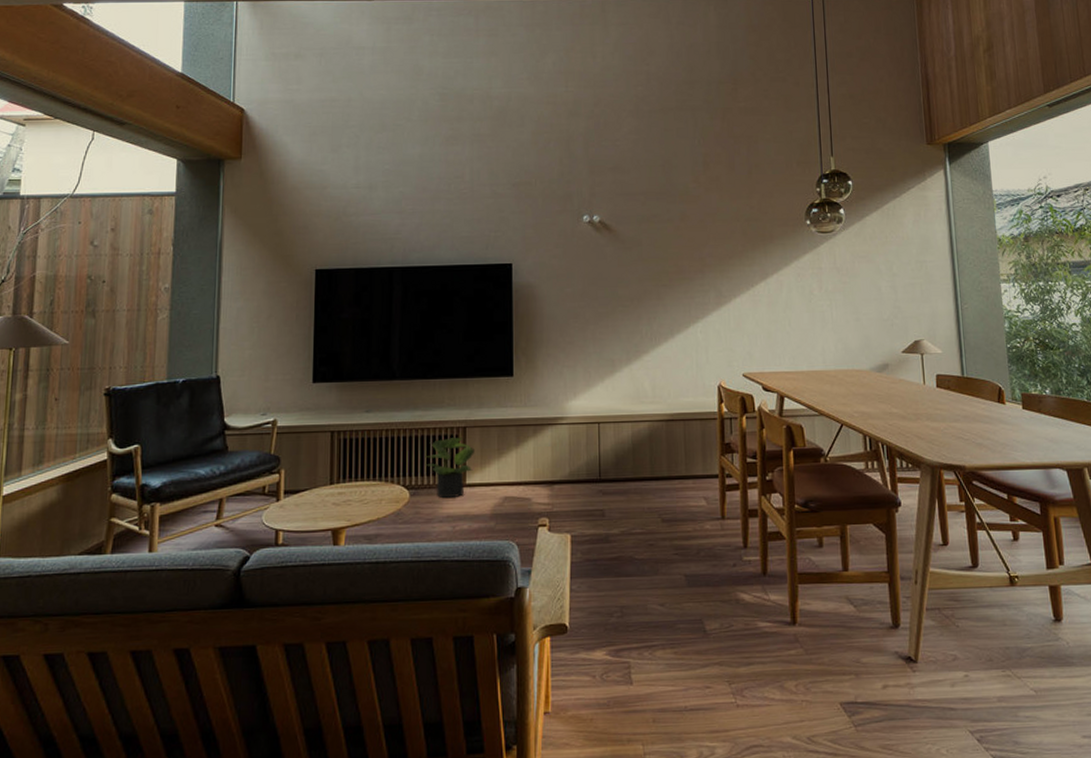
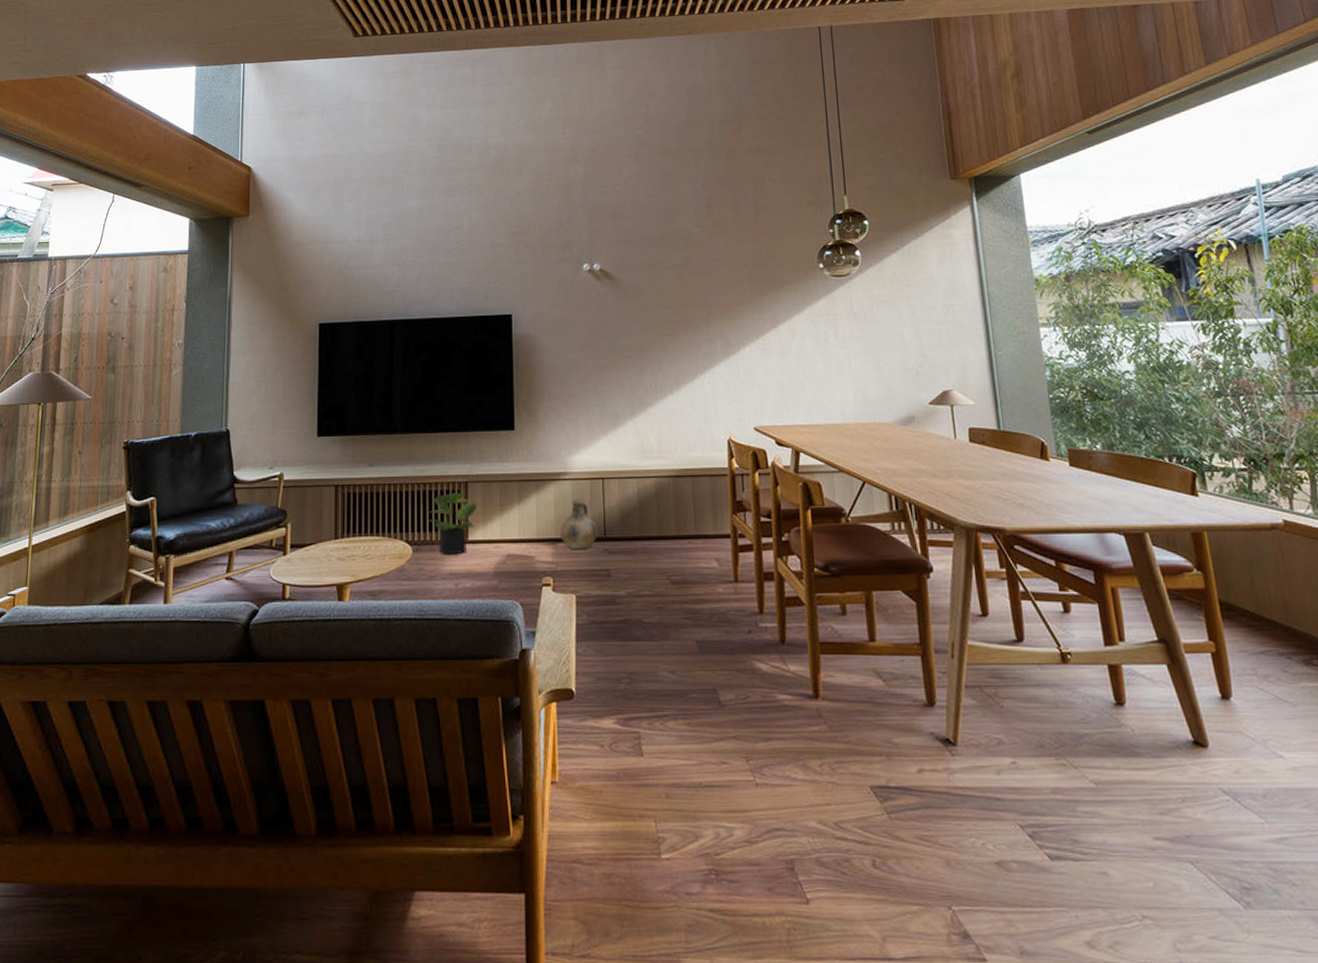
ceramic jug: none [557,443,594,491] -> present [560,499,599,550]

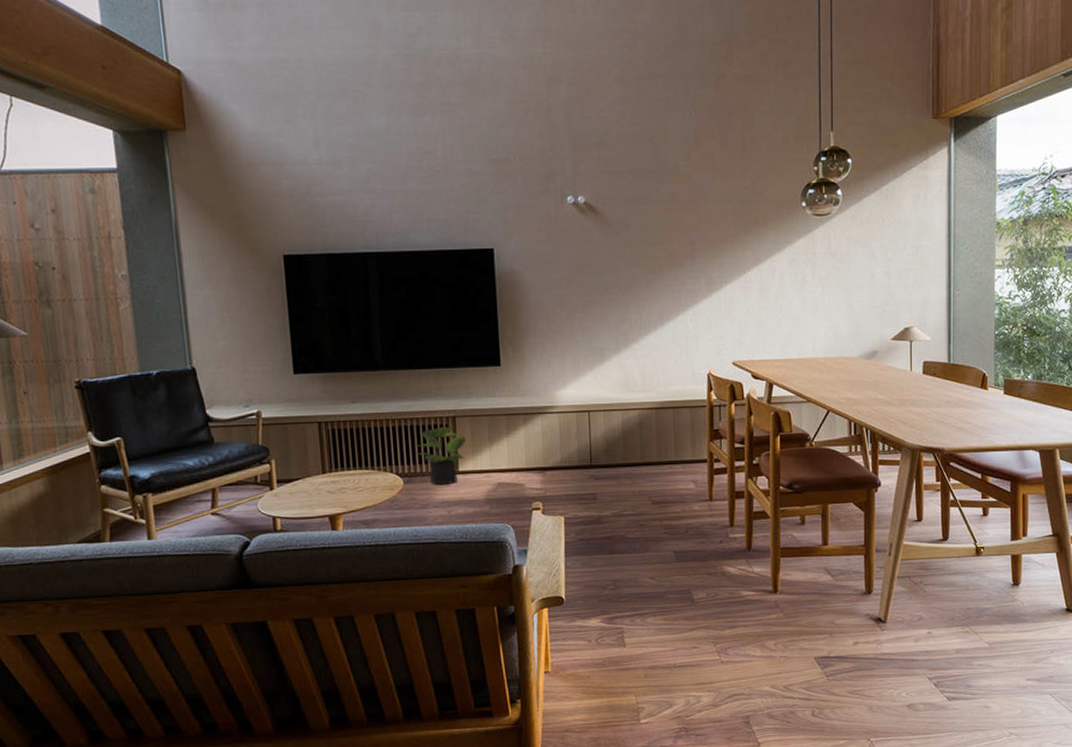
ceramic jug: present [560,499,599,550] -> none [548,431,585,477]

